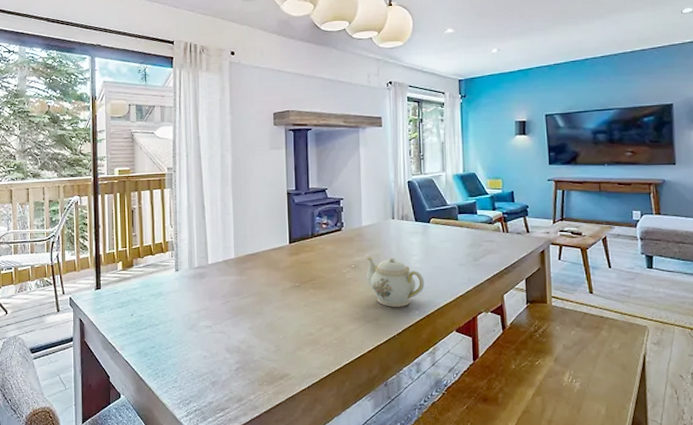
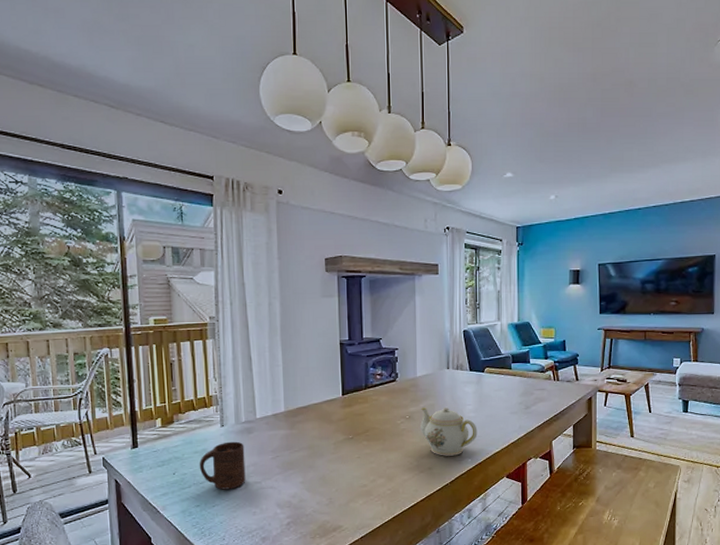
cup: none [155,286,198,333] -> present [199,441,246,490]

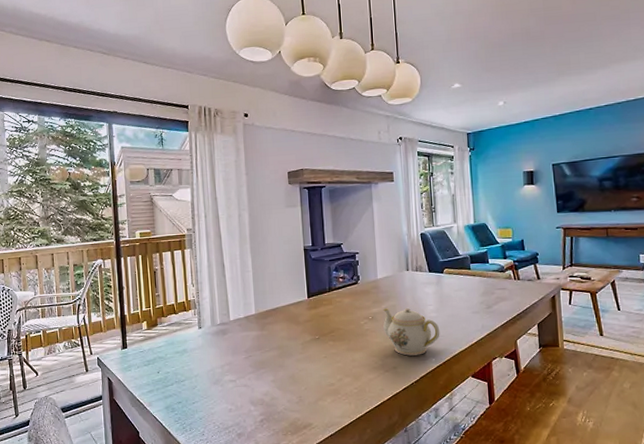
cup: present [199,441,246,490] -> none [180,342,222,388]

